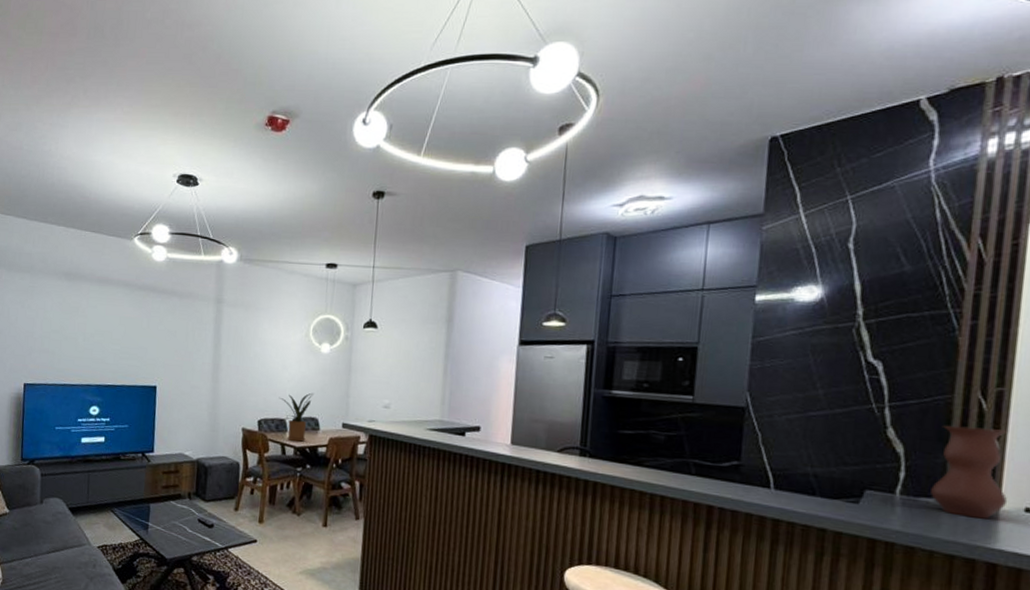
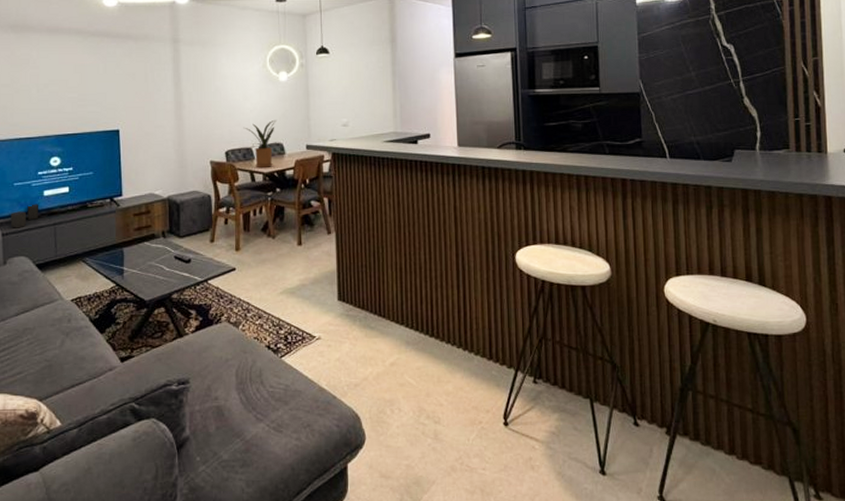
speaker: none [49,449,76,471] -> present [10,204,38,228]
vase: present [930,425,1009,519] -> none [780,90,832,162]

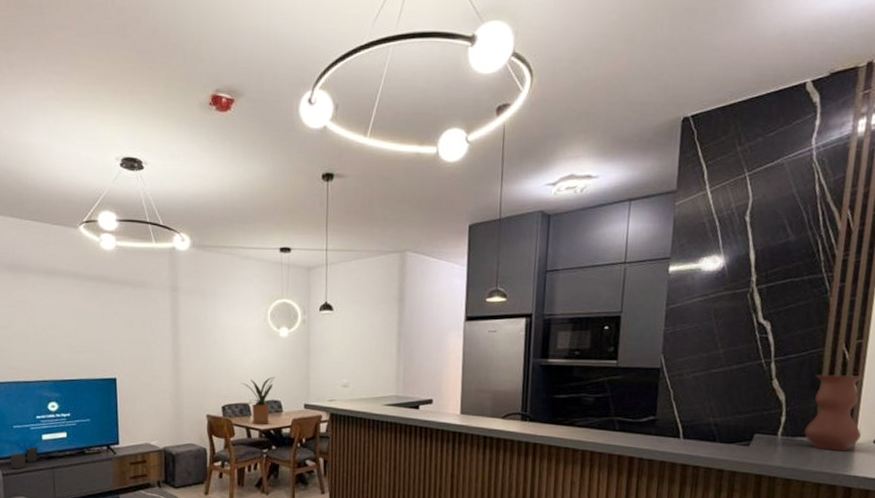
vase: none [780,90,832,162] -> present [804,374,865,451]

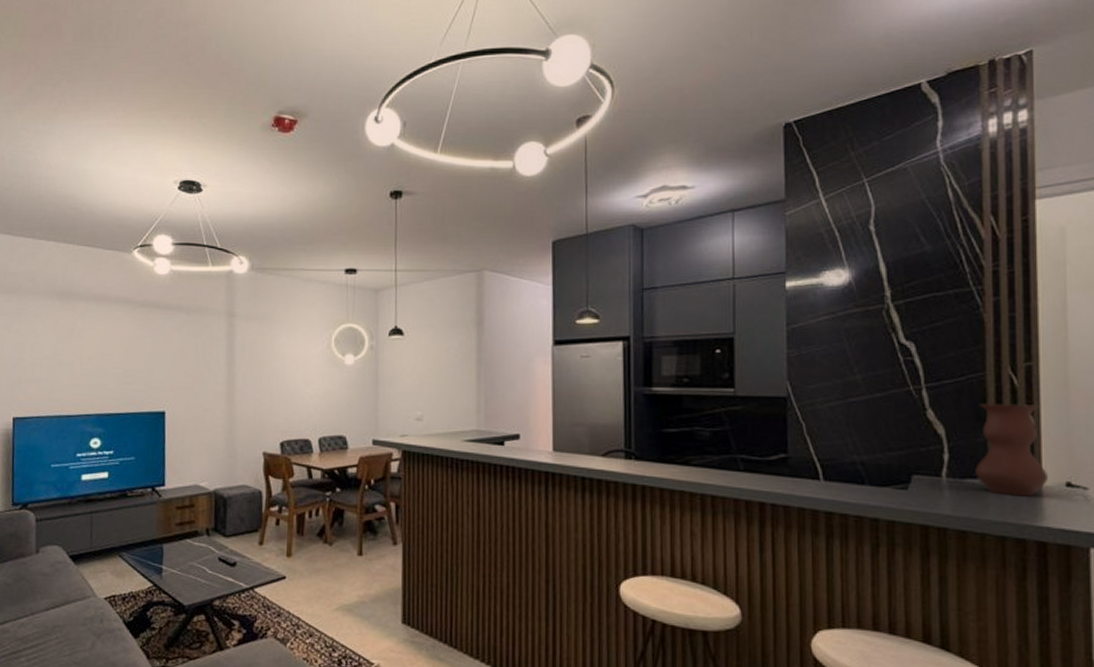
speaker: present [10,447,37,470] -> none [45,488,75,515]
house plant: present [241,376,275,425] -> none [301,408,340,464]

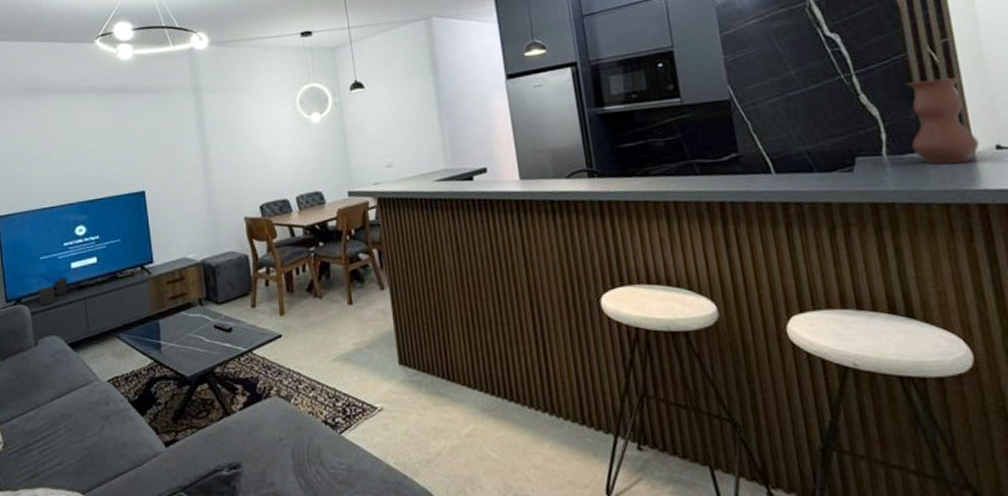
speaker: none [45,488,75,515] -> present [38,278,67,306]

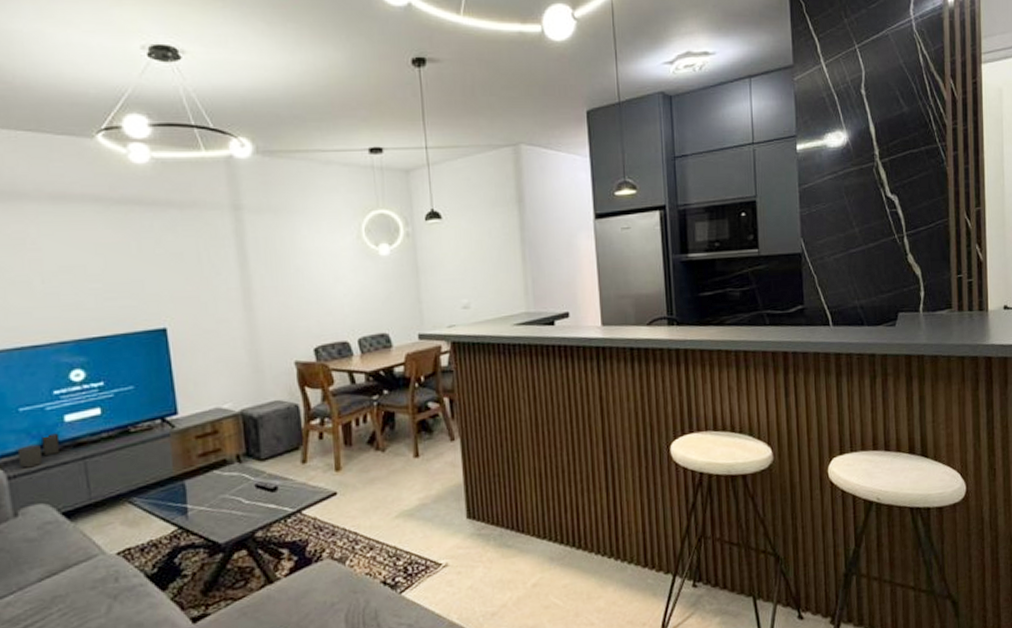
vase: present [905,77,980,165] -> none [943,243,993,322]

